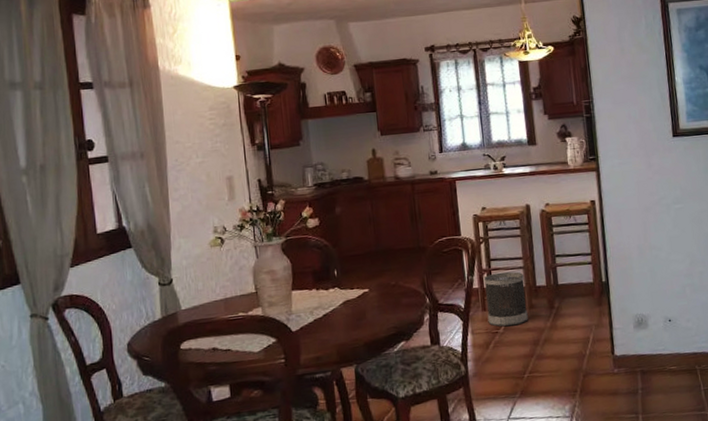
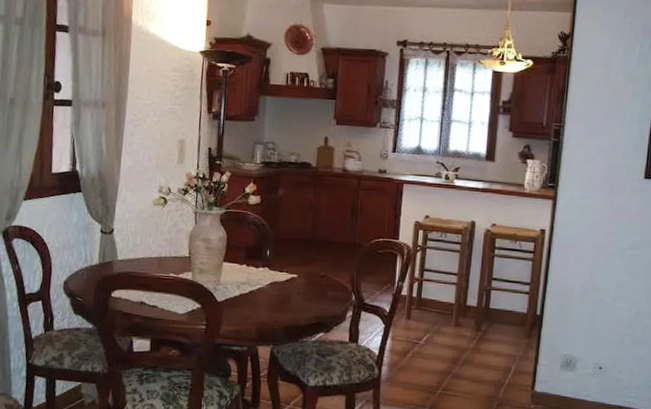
wastebasket: present [483,271,528,327] -> none [410,284,456,340]

